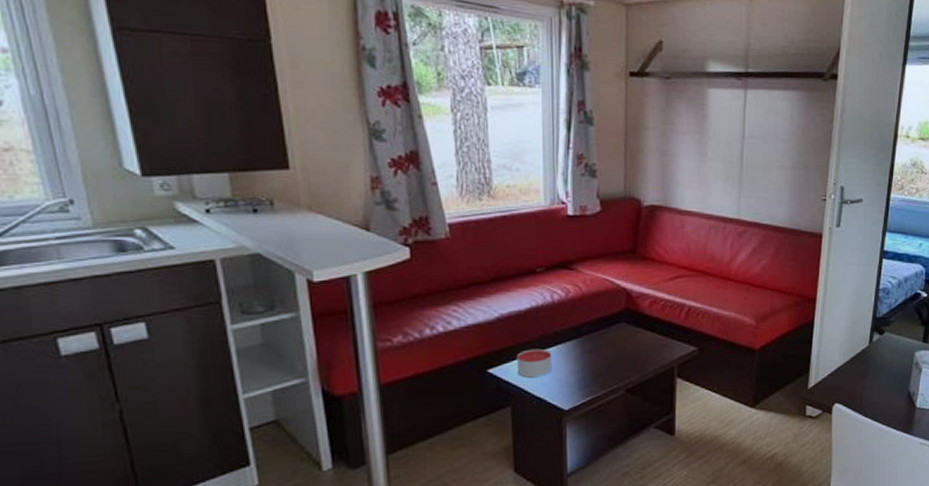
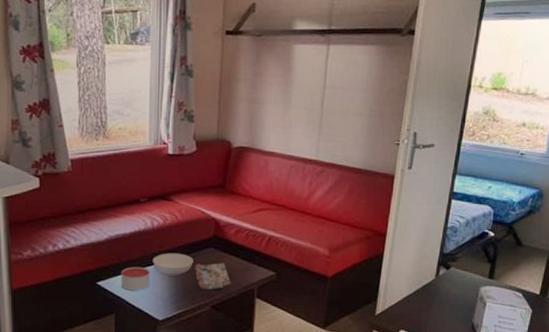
bowl: none [554,330,603,358] -> present [153,253,193,276]
magazine: none [604,339,647,372] -> present [194,263,231,290]

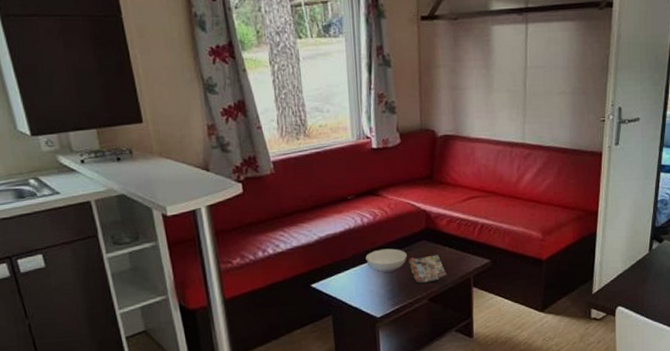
candle: present [121,266,150,291] -> none [334,265,365,291]

